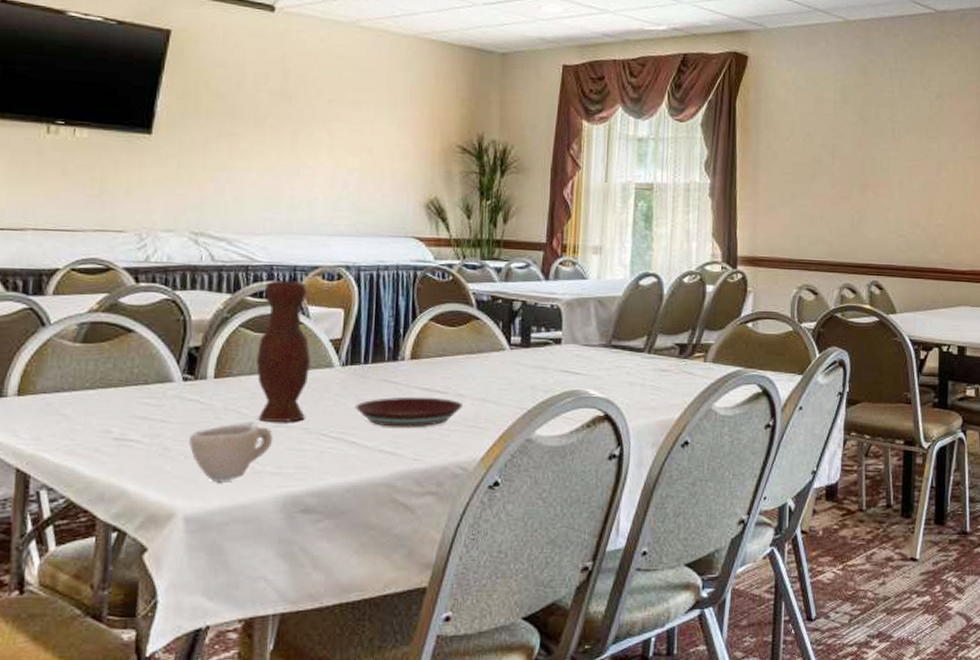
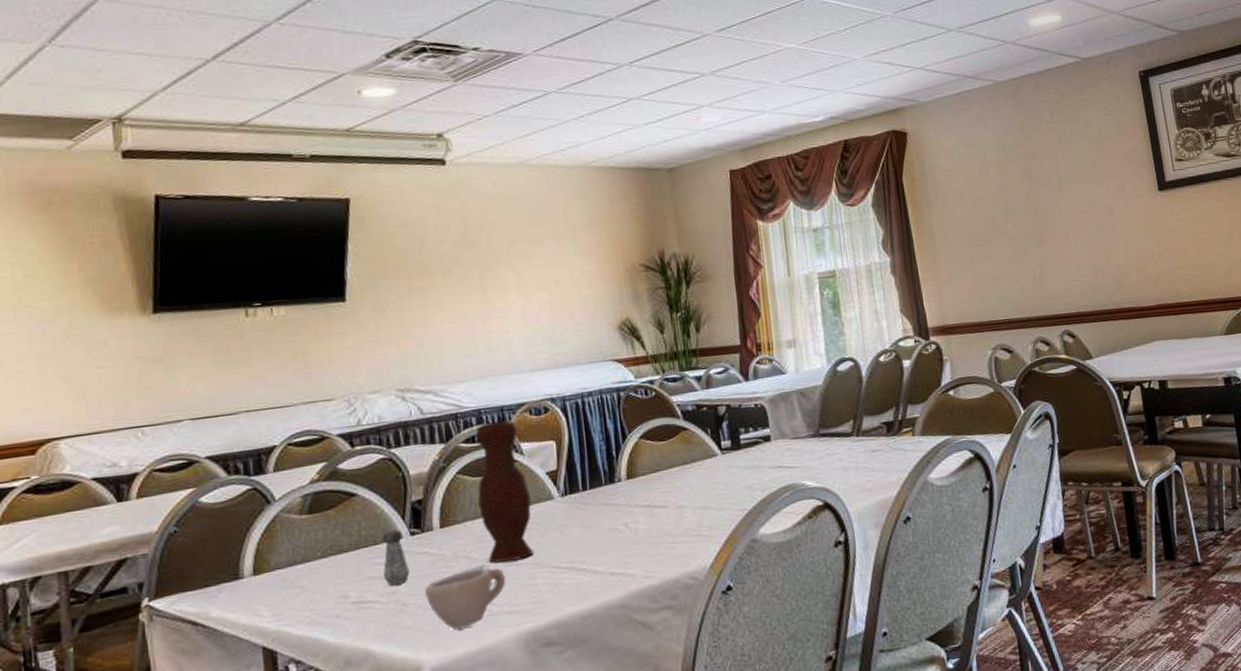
salt shaker: none [150,373,177,428] -> present [382,530,410,586]
plate: present [355,396,463,427] -> none [580,511,685,549]

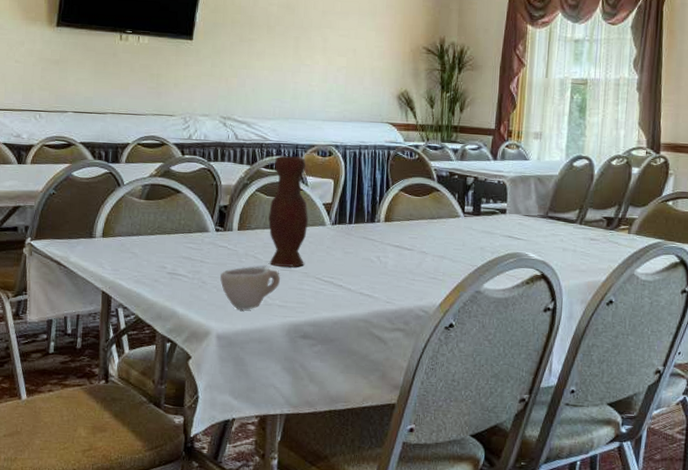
salt shaker: present [382,530,410,586] -> none [192,225,212,267]

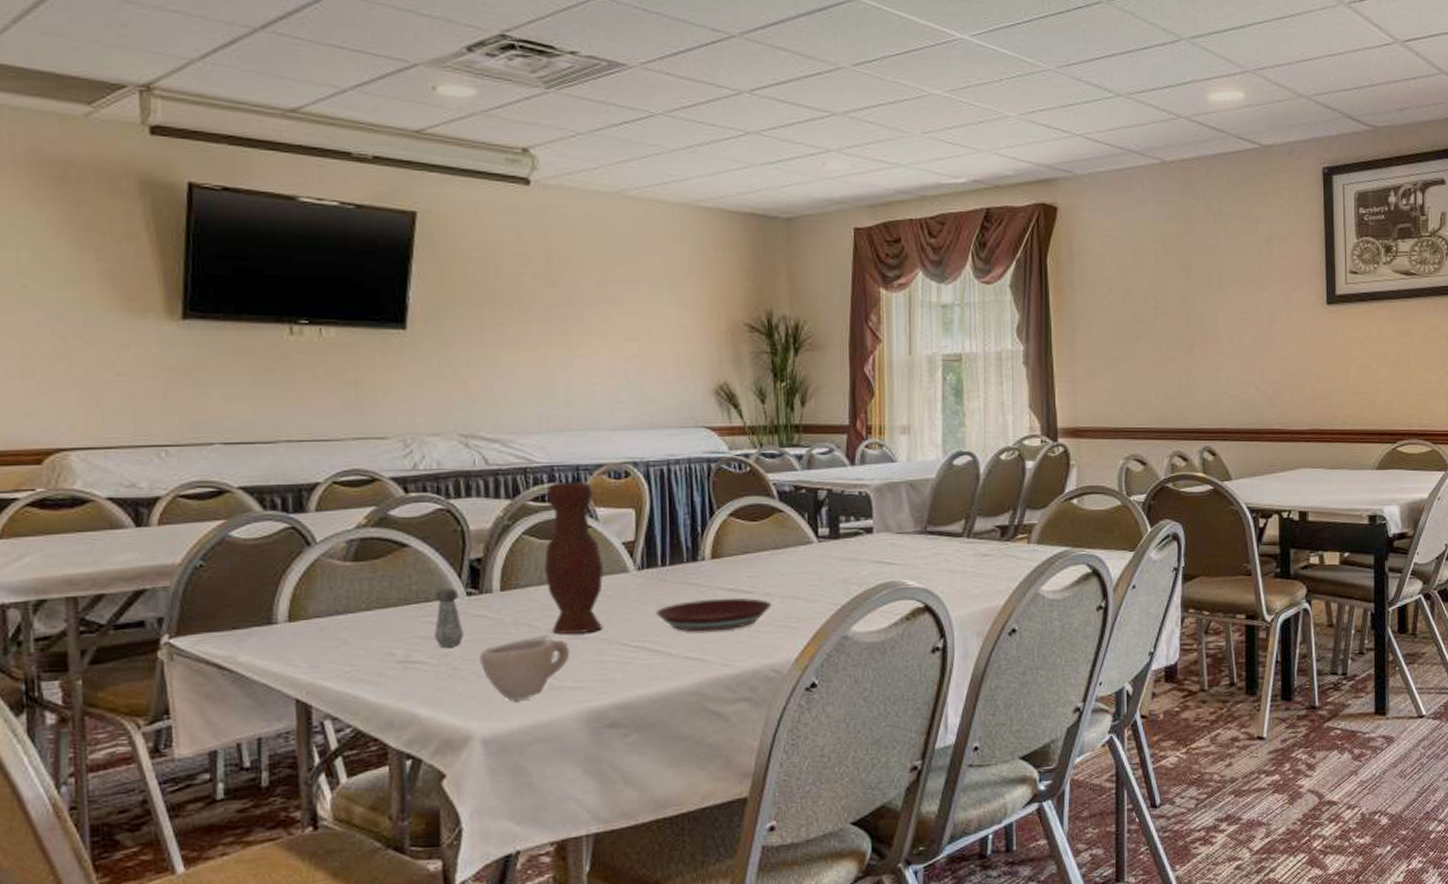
salt shaker: none [192,225,212,267] -> present [435,589,464,648]
plate: none [342,251,425,277] -> present [655,598,771,632]

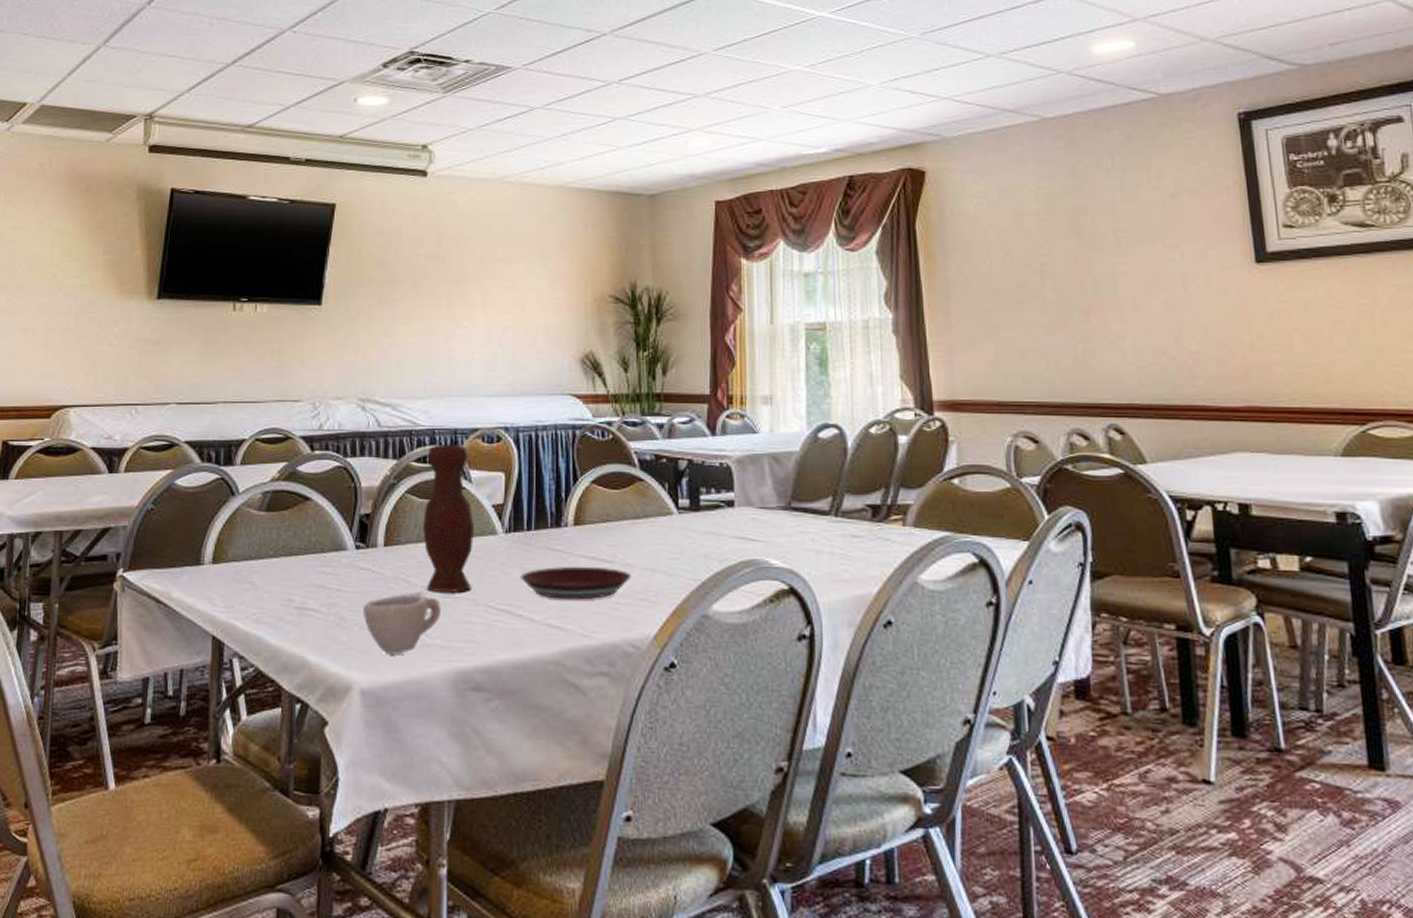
salt shaker: present [435,589,464,648] -> none [327,541,351,597]

